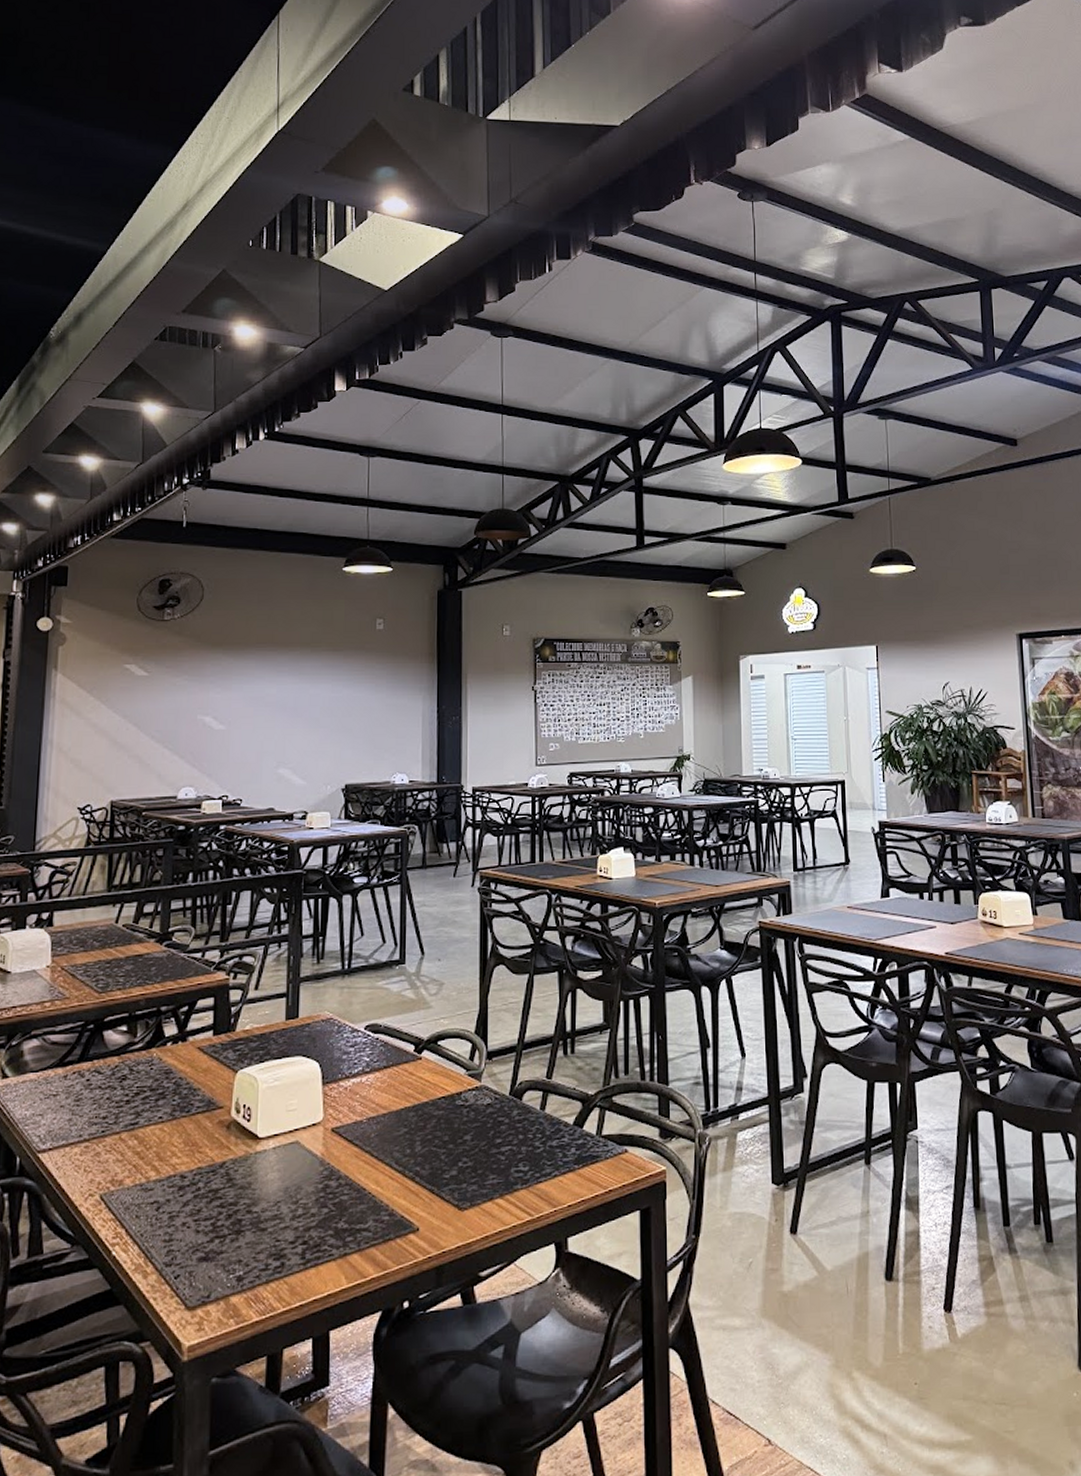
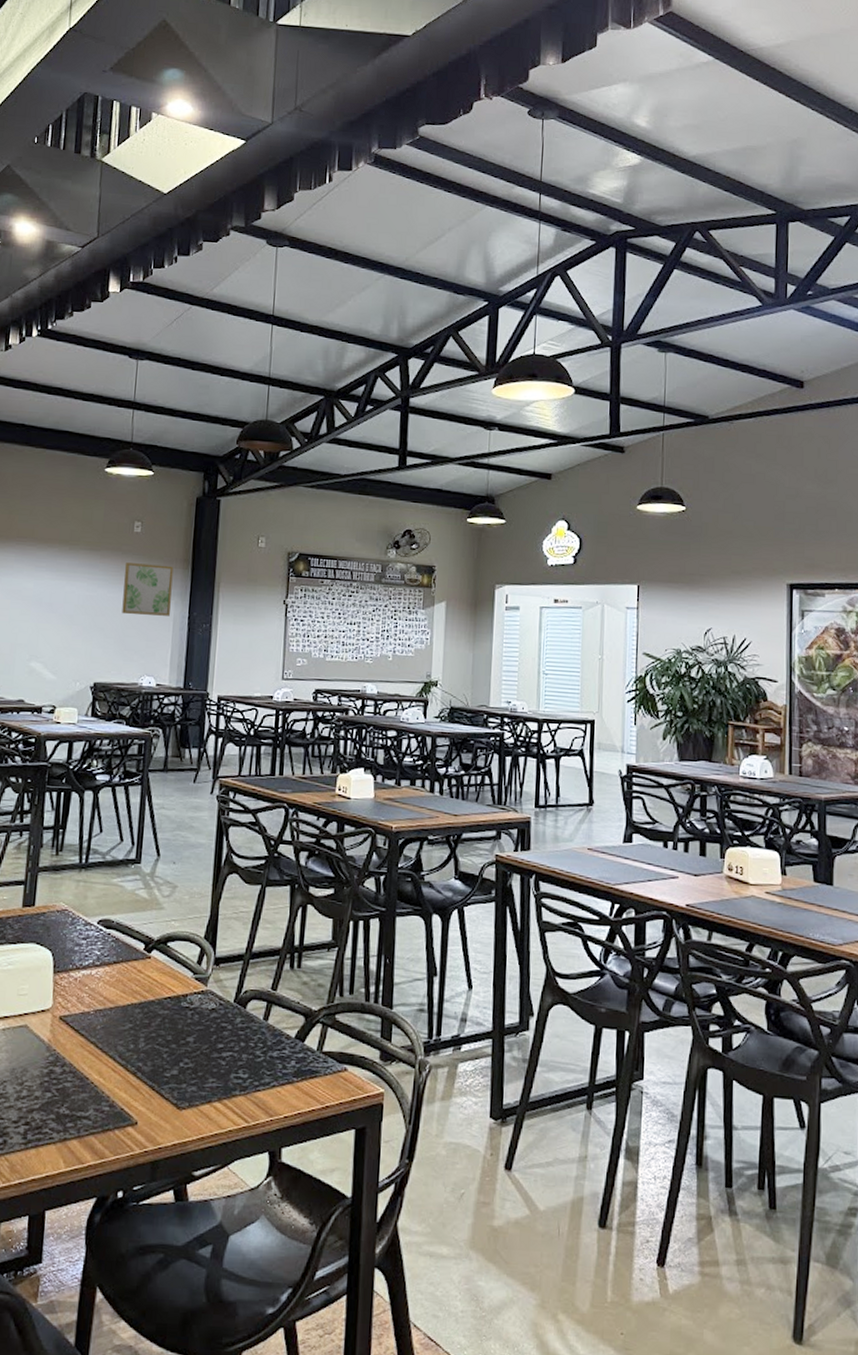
wall art: none [369,661,419,713] -> present [122,563,174,616]

